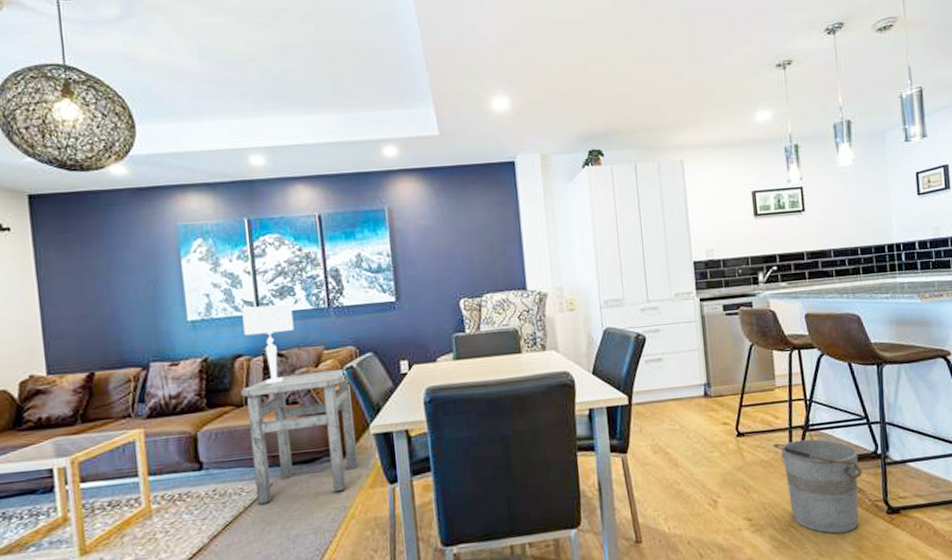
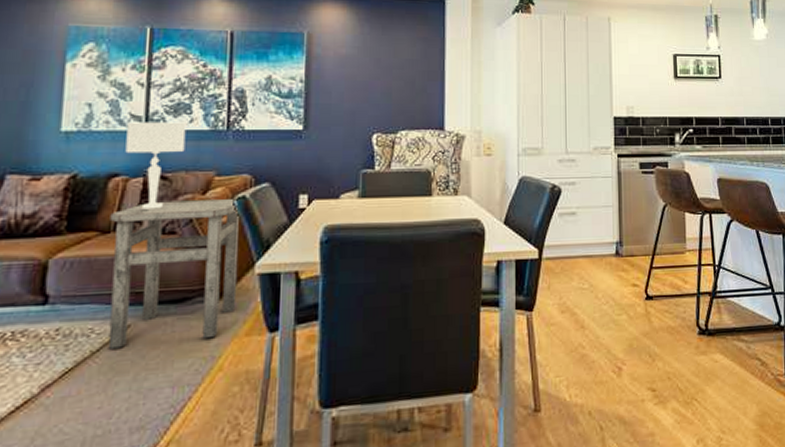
bucket: present [773,439,862,534] -> none [681,306,766,409]

